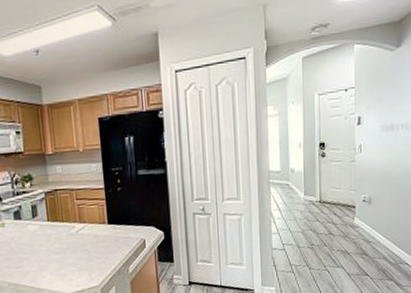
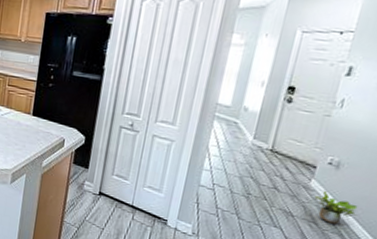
potted plant: none [360,224,392,251] -> present [314,190,358,224]

